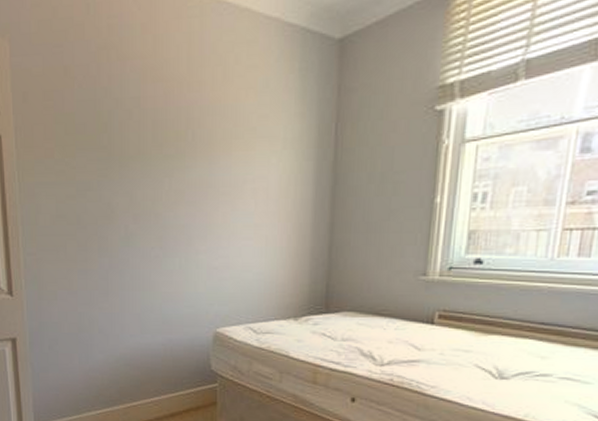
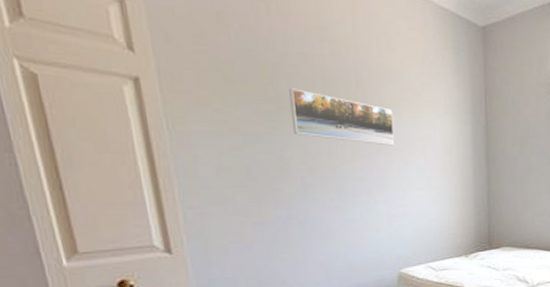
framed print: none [121,134,223,190] -> present [289,88,395,146]

